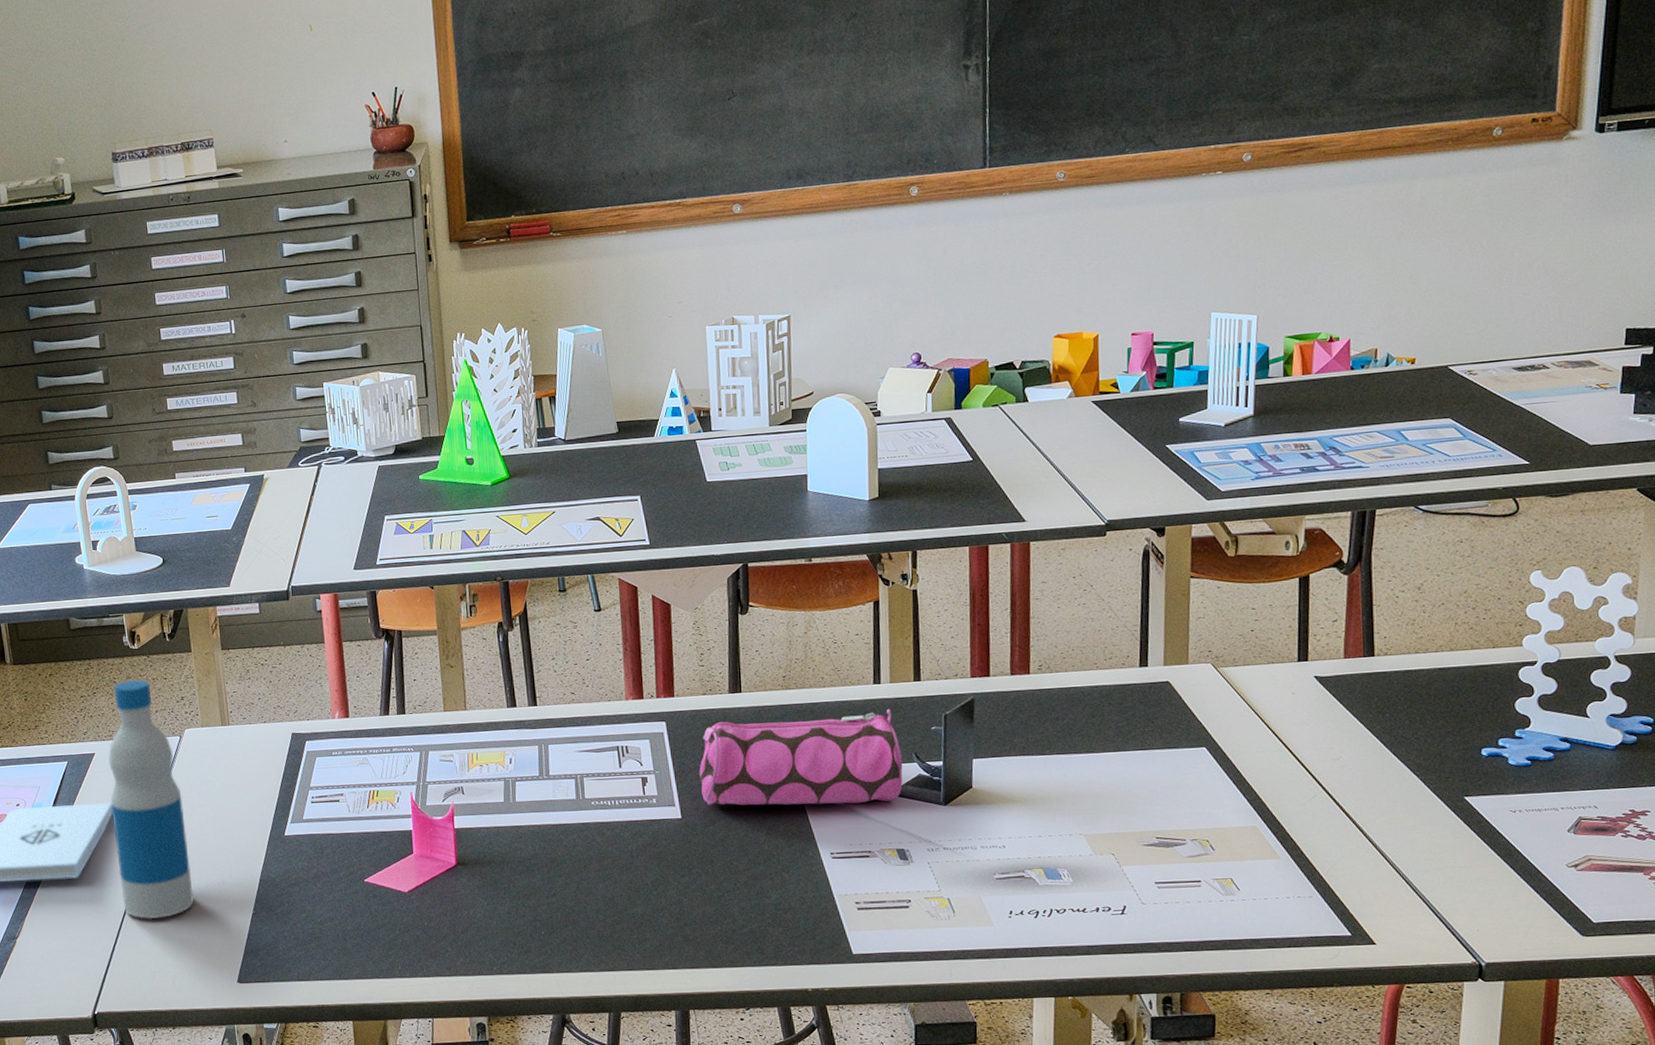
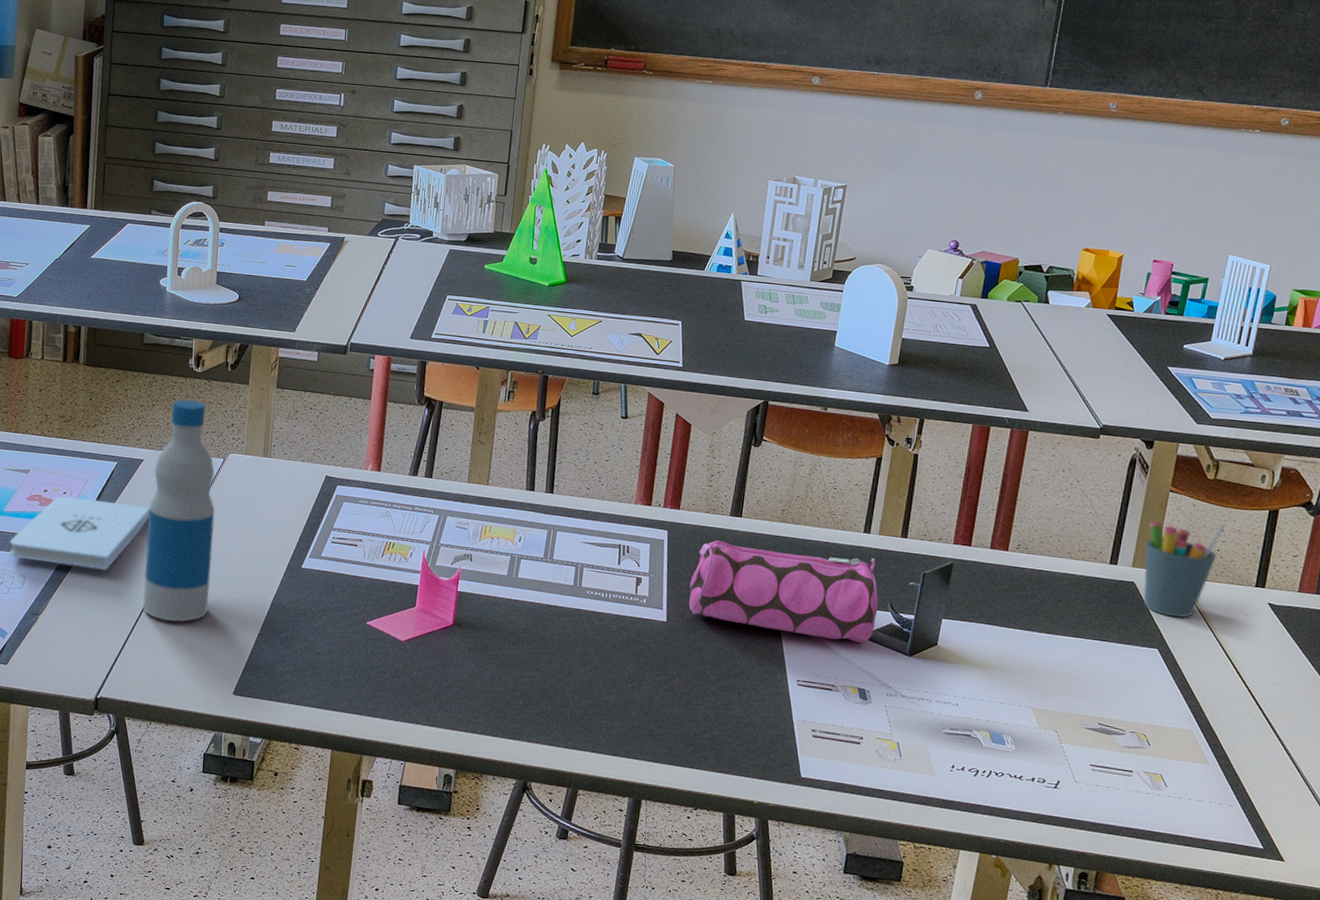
pen holder: none [1173,601,1257,711] -> present [1143,521,1227,618]

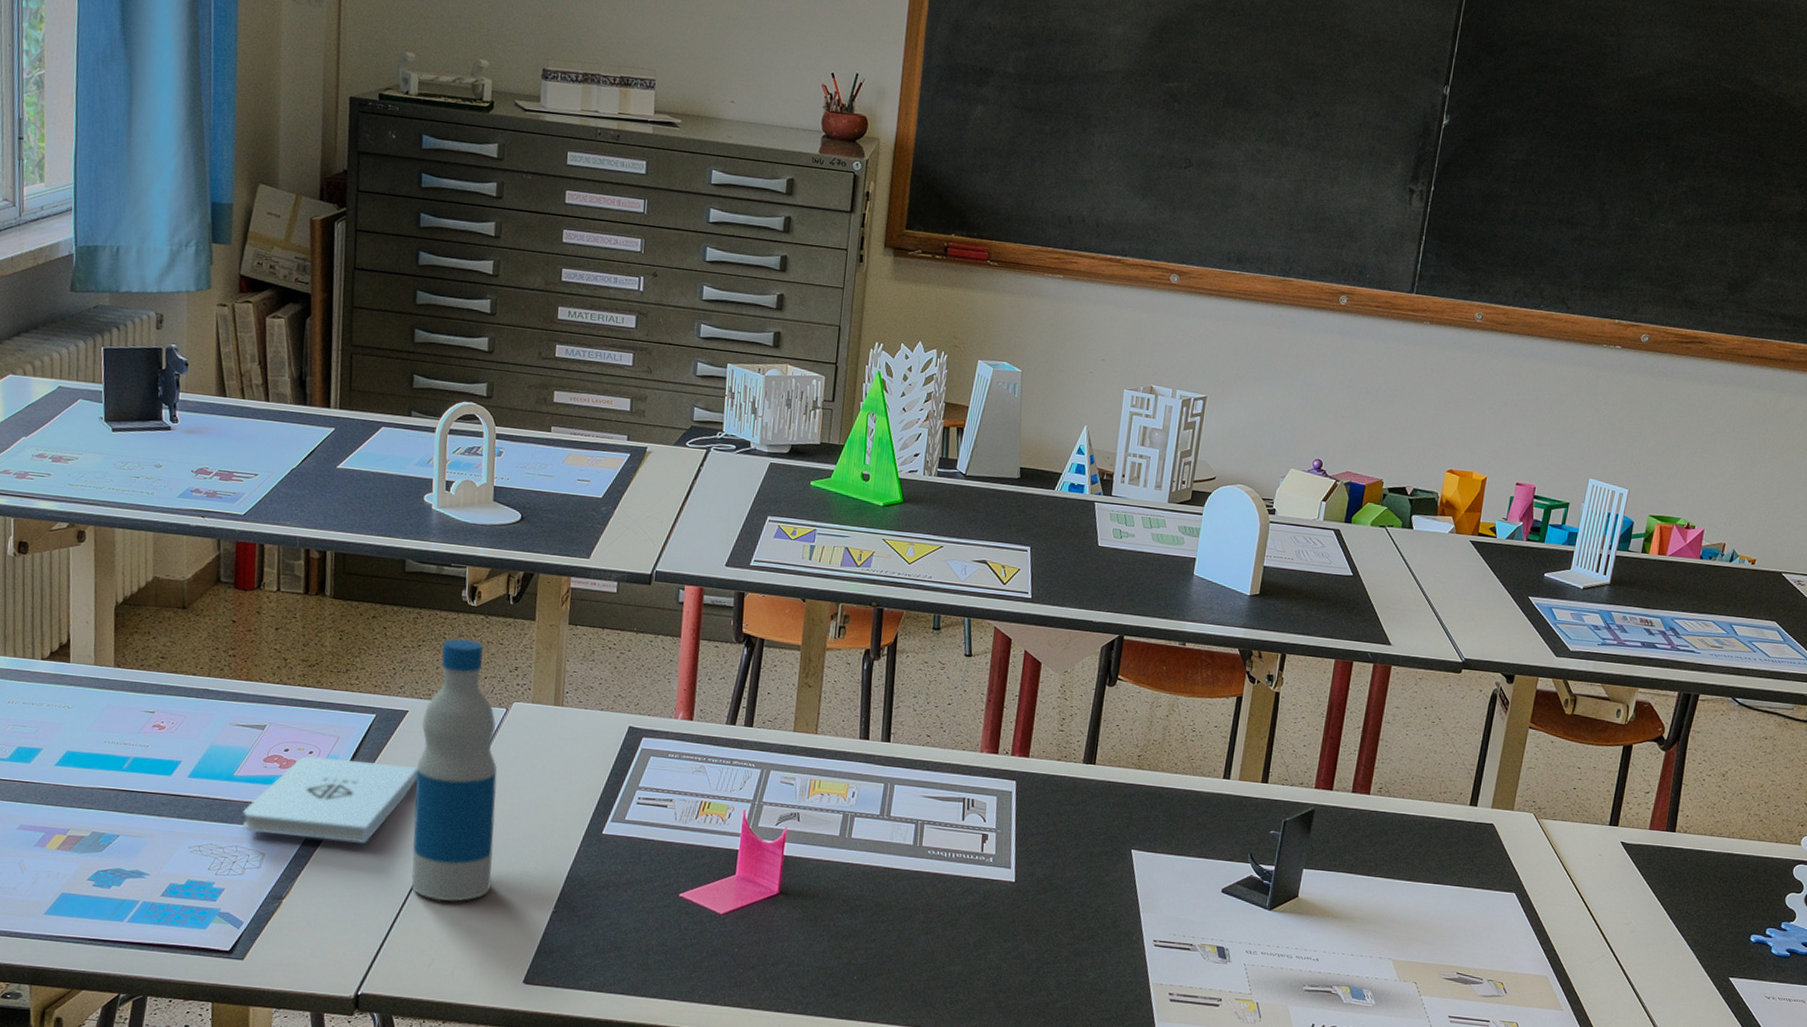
pencil case: present [689,540,878,643] -> none [1039,790,1238,898]
pen holder: present [1143,521,1227,618] -> none [1502,759,1583,860]

